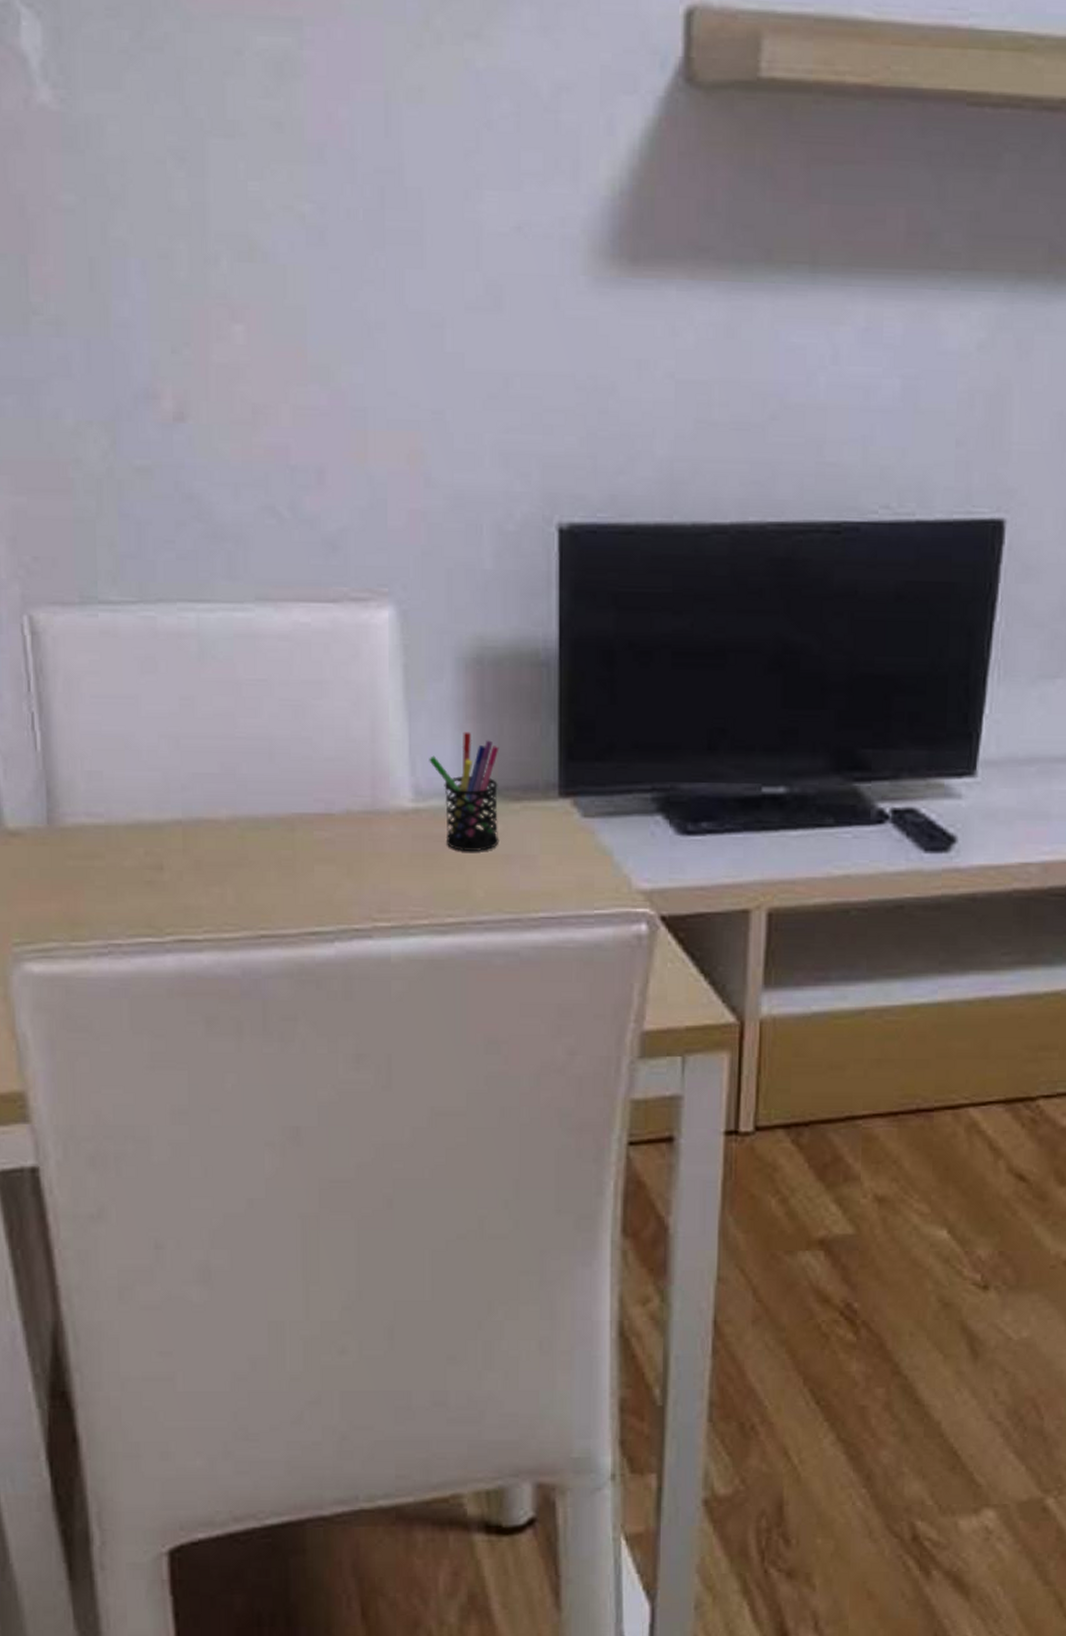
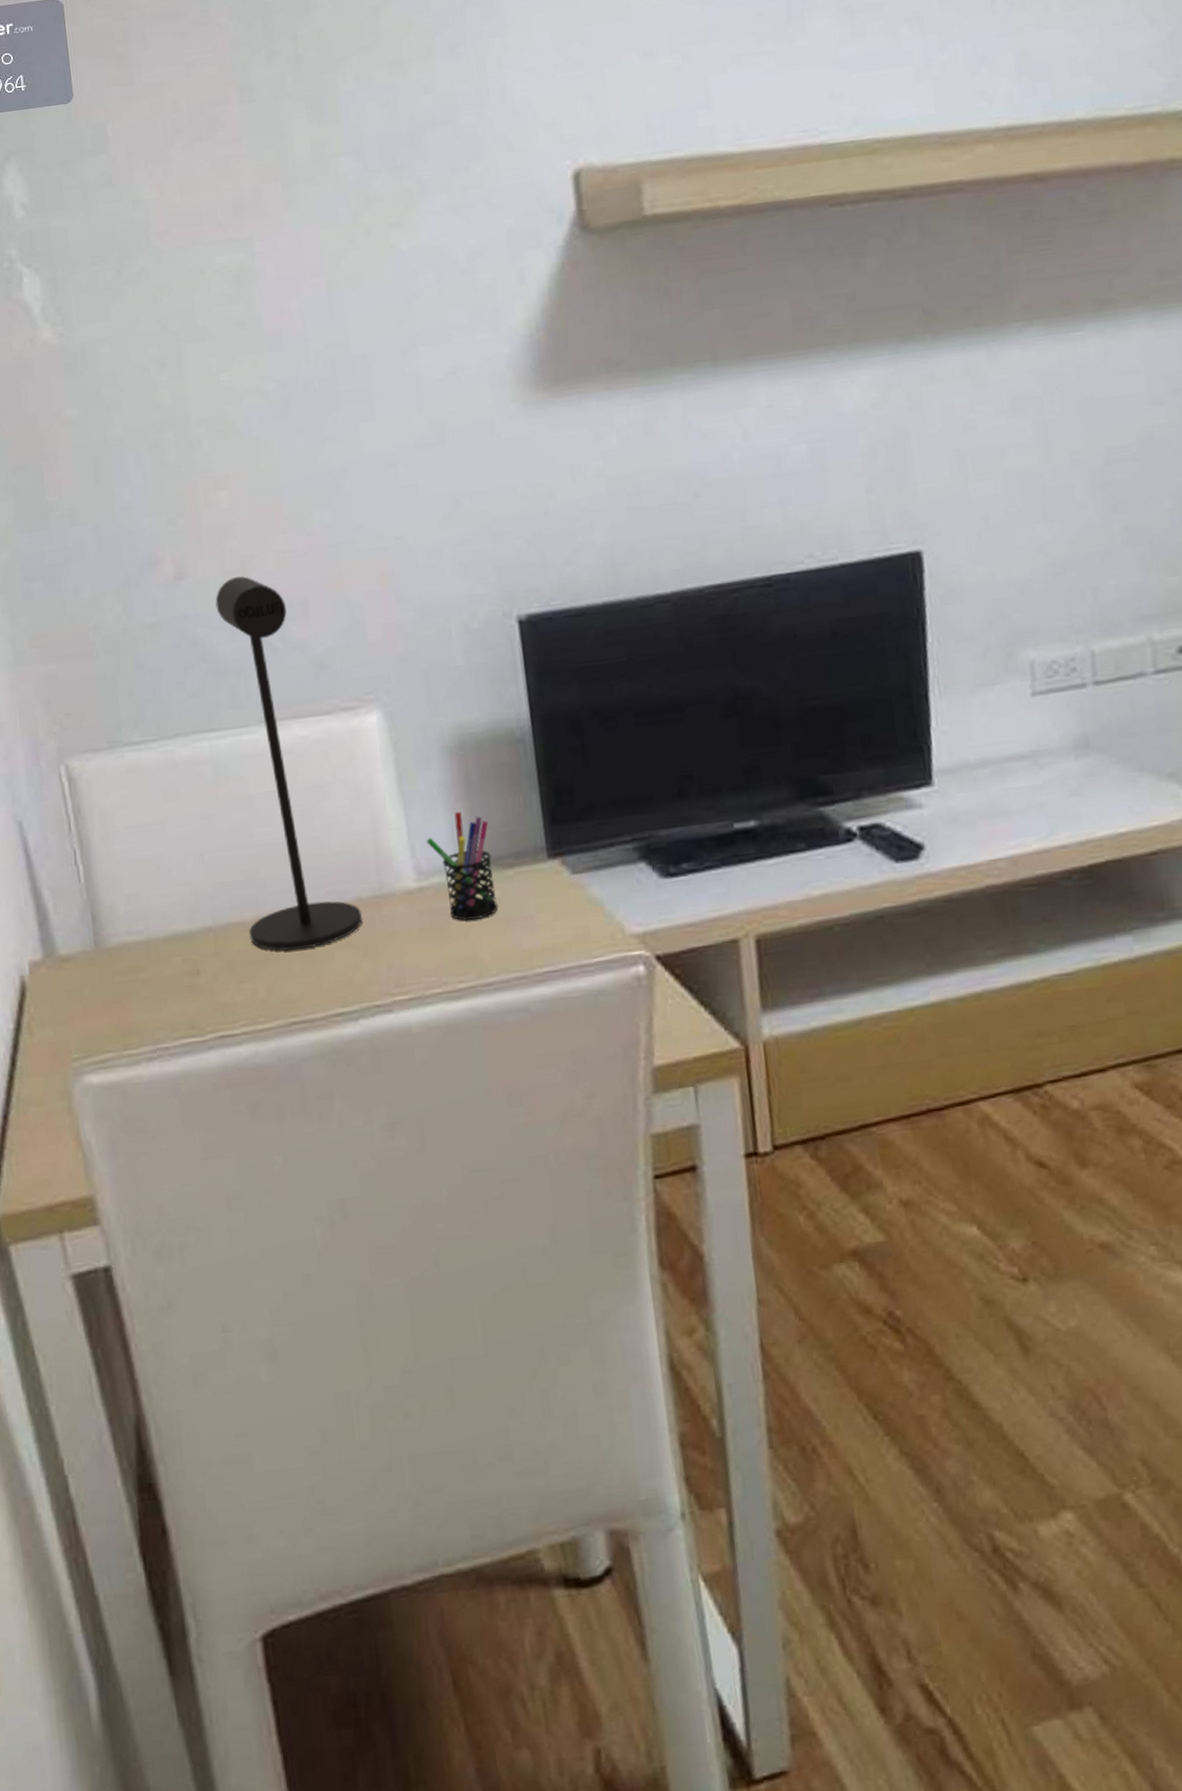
desk lamp: none [219,428,349,858] -> present [215,576,362,951]

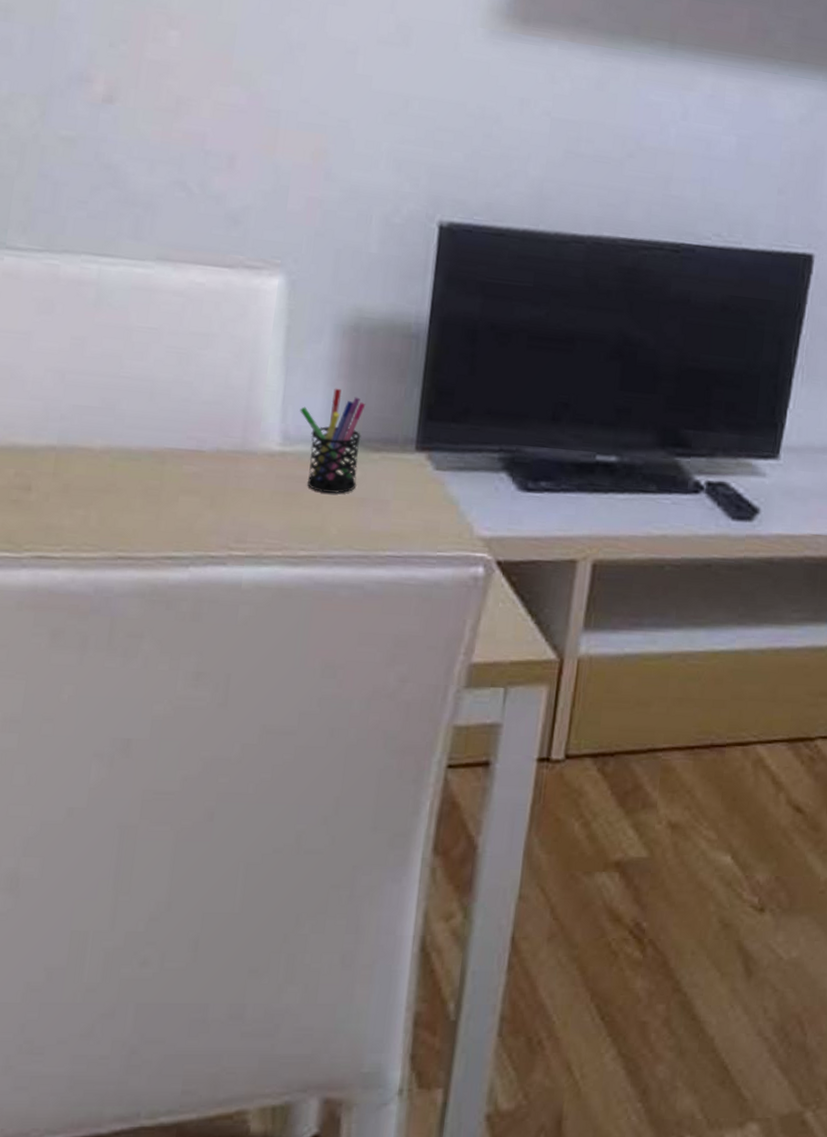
desk lamp: present [215,576,362,951] -> none [94,114,218,488]

